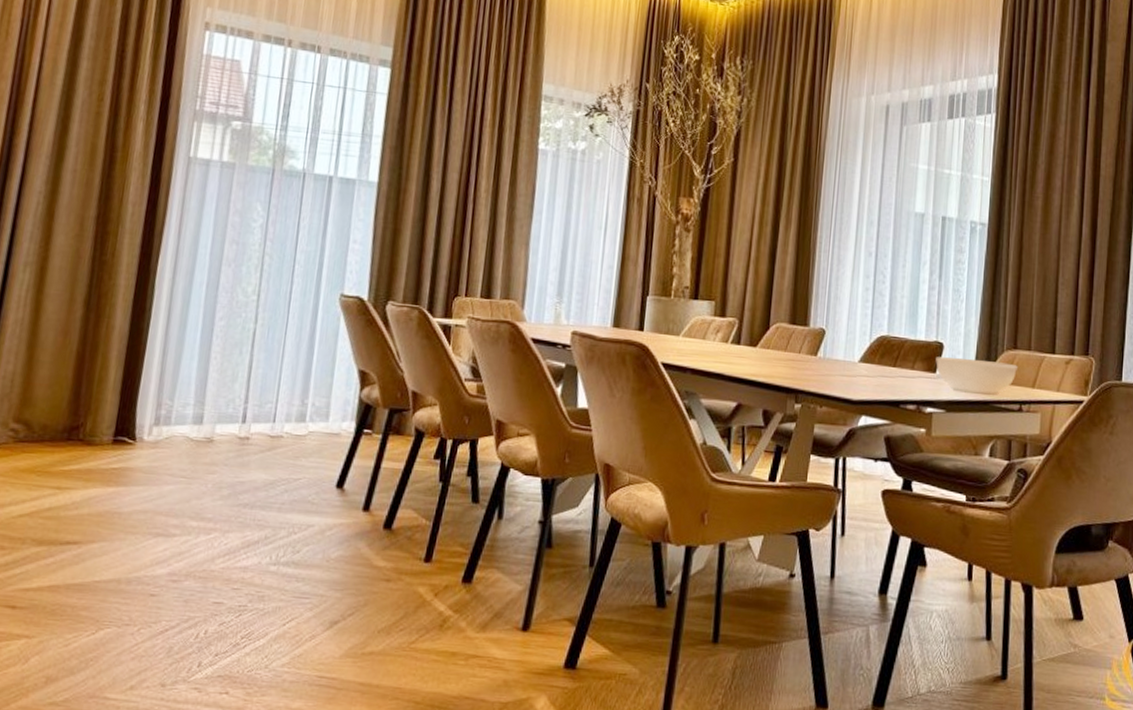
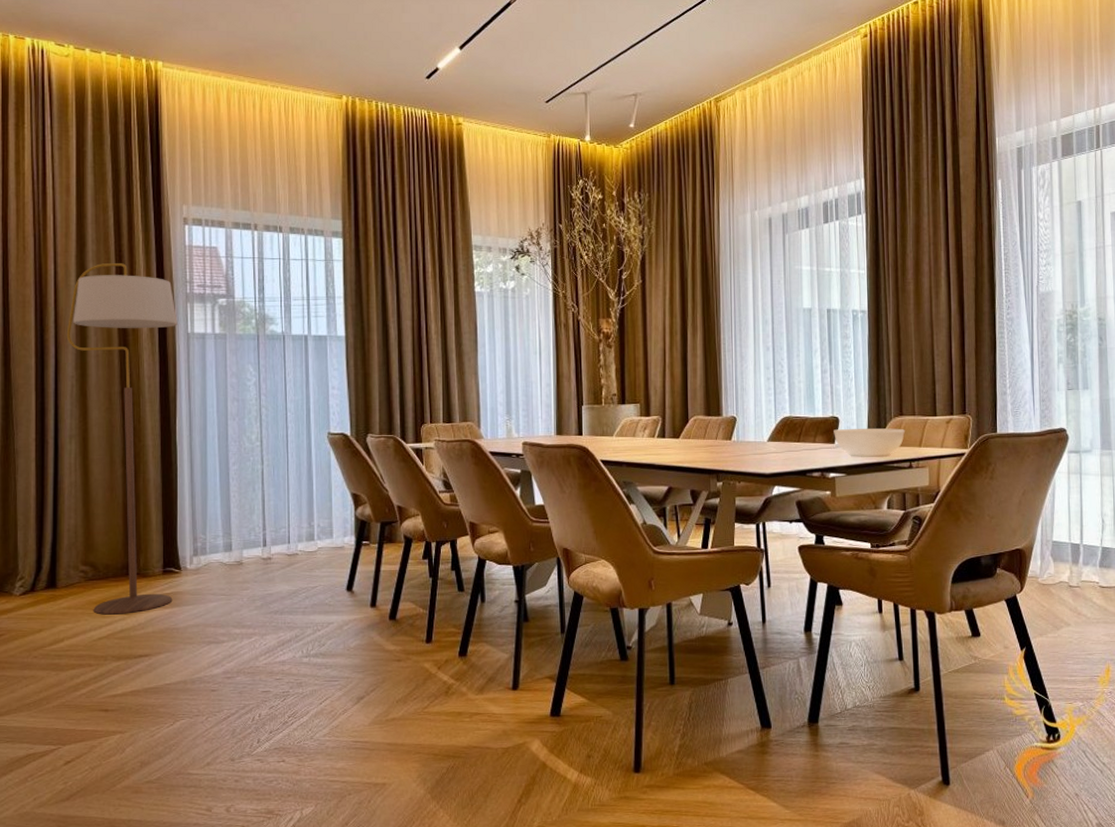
floor lamp: none [17,63,180,489] -> present [66,263,178,615]

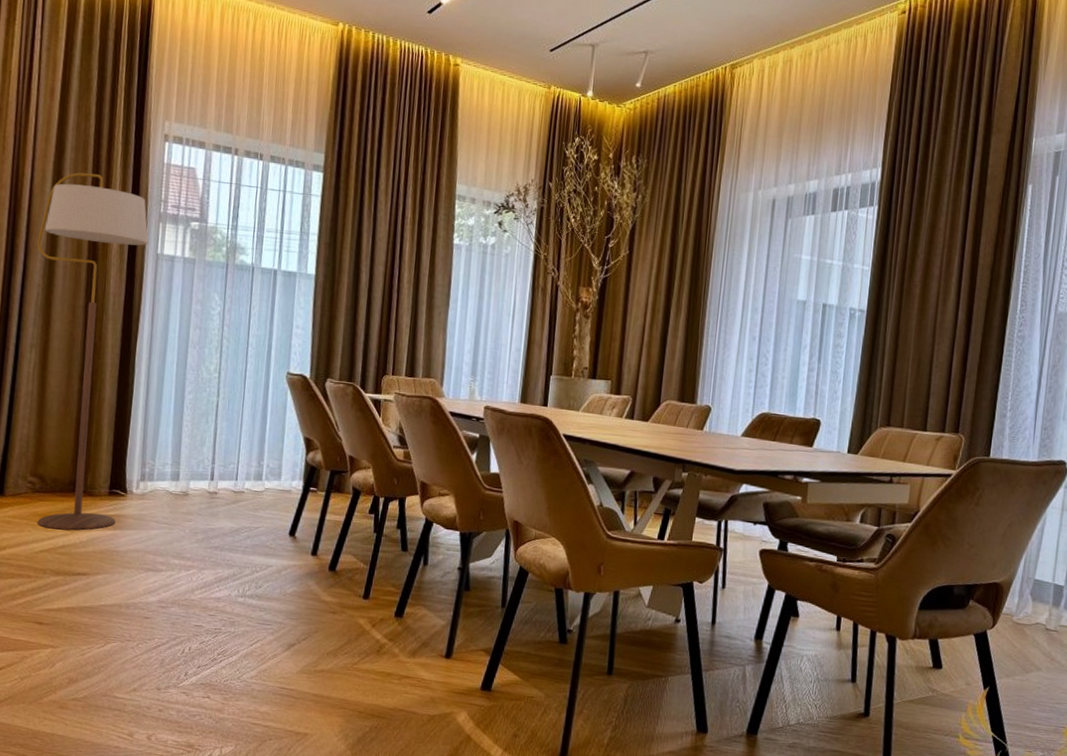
bowl: present [833,428,906,457] -> none [812,432,891,468]

